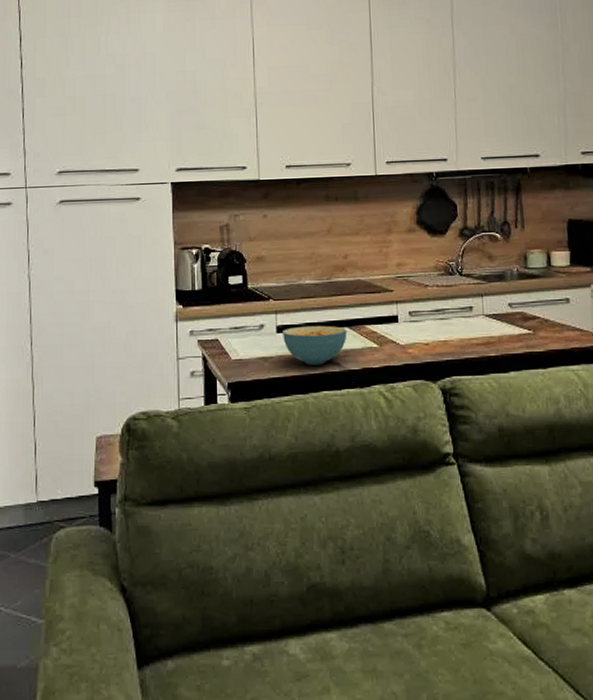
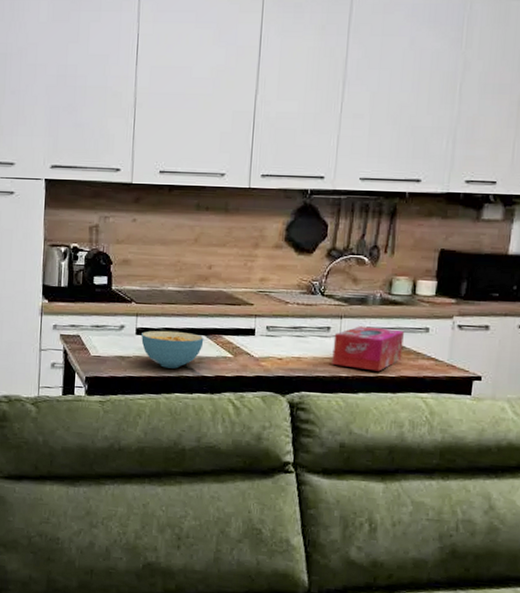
tissue box: none [477,302,547,348] -> present [332,326,404,372]

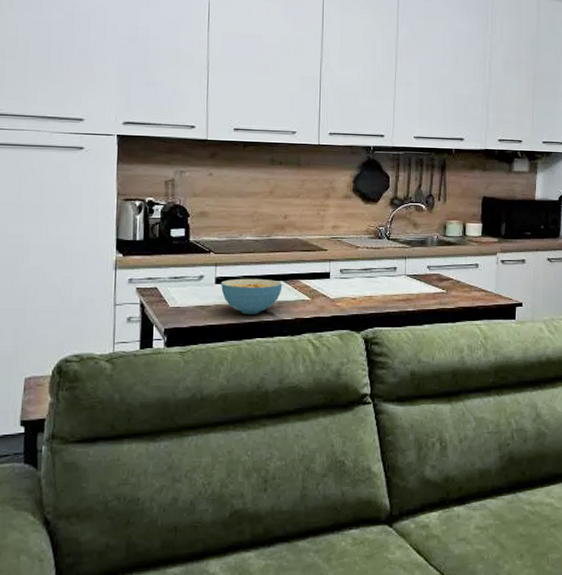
tissue box: present [332,326,404,372] -> none [400,265,458,304]

